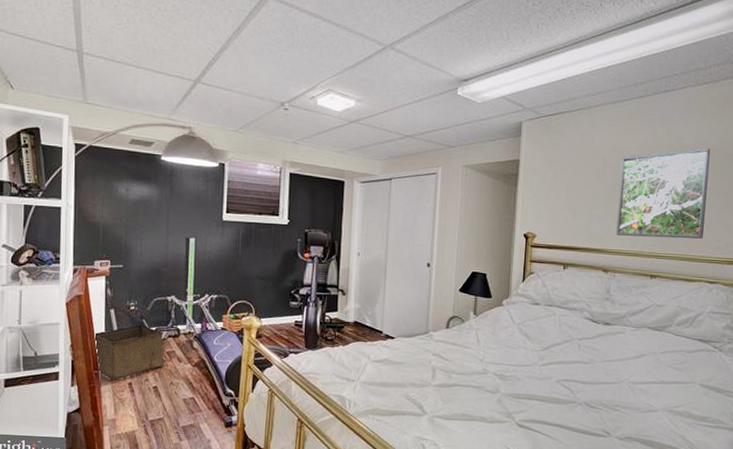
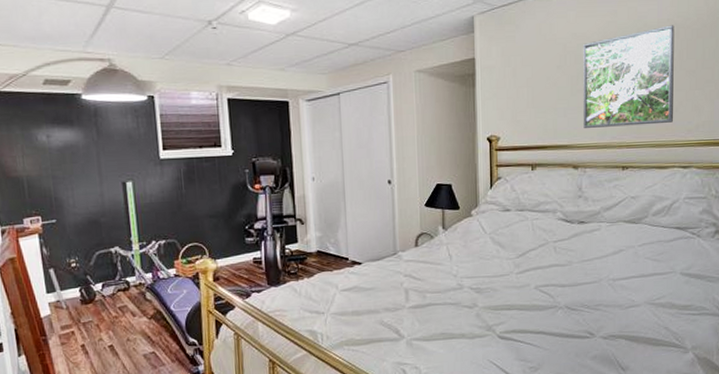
storage bin: present [94,325,164,380] -> none [35,282,117,344]

